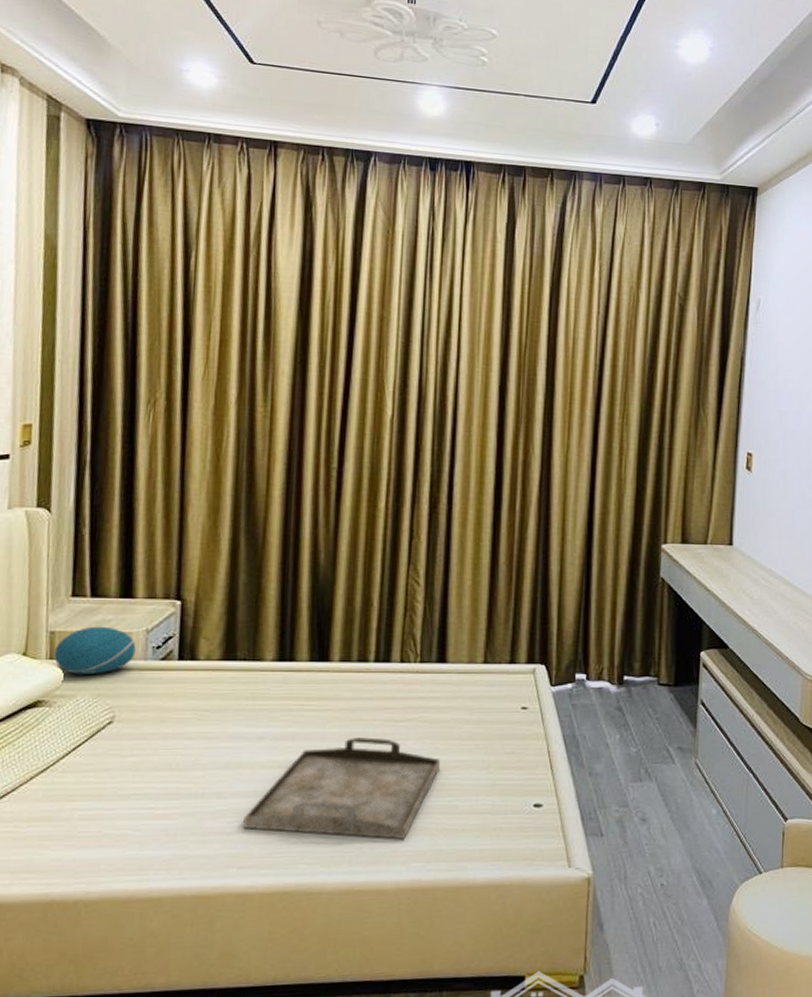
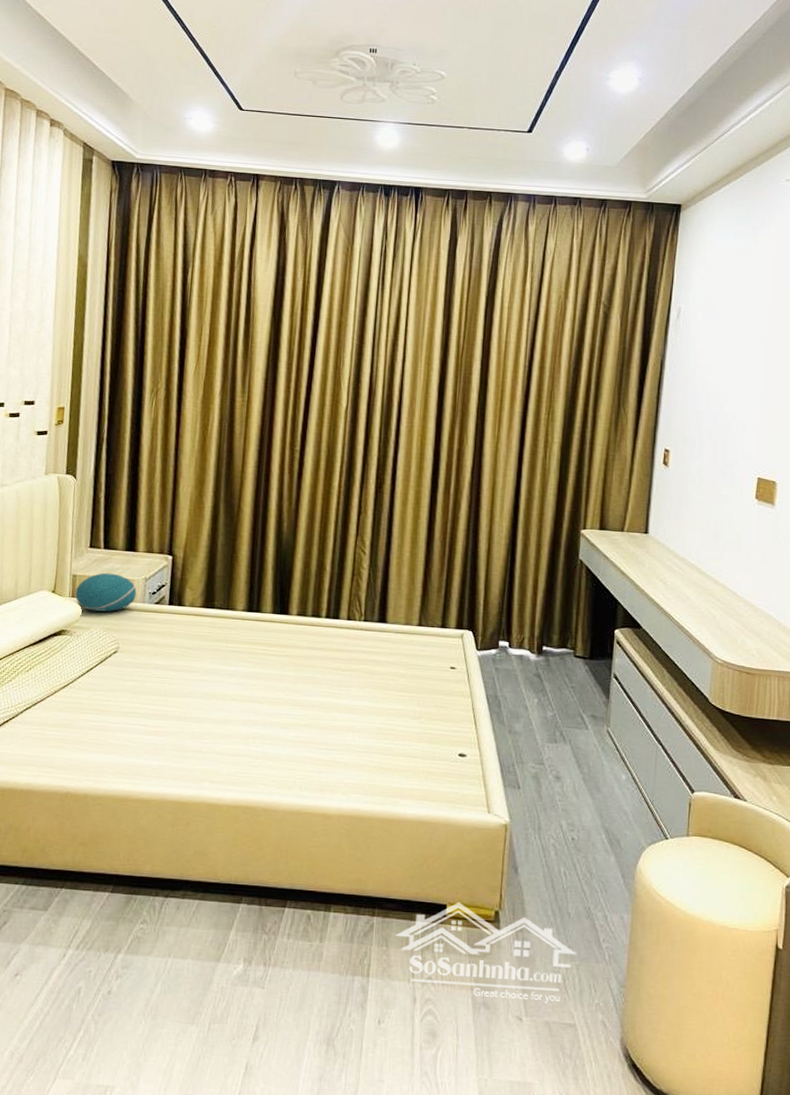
serving tray: present [242,737,441,840] -> none [215,681,379,773]

